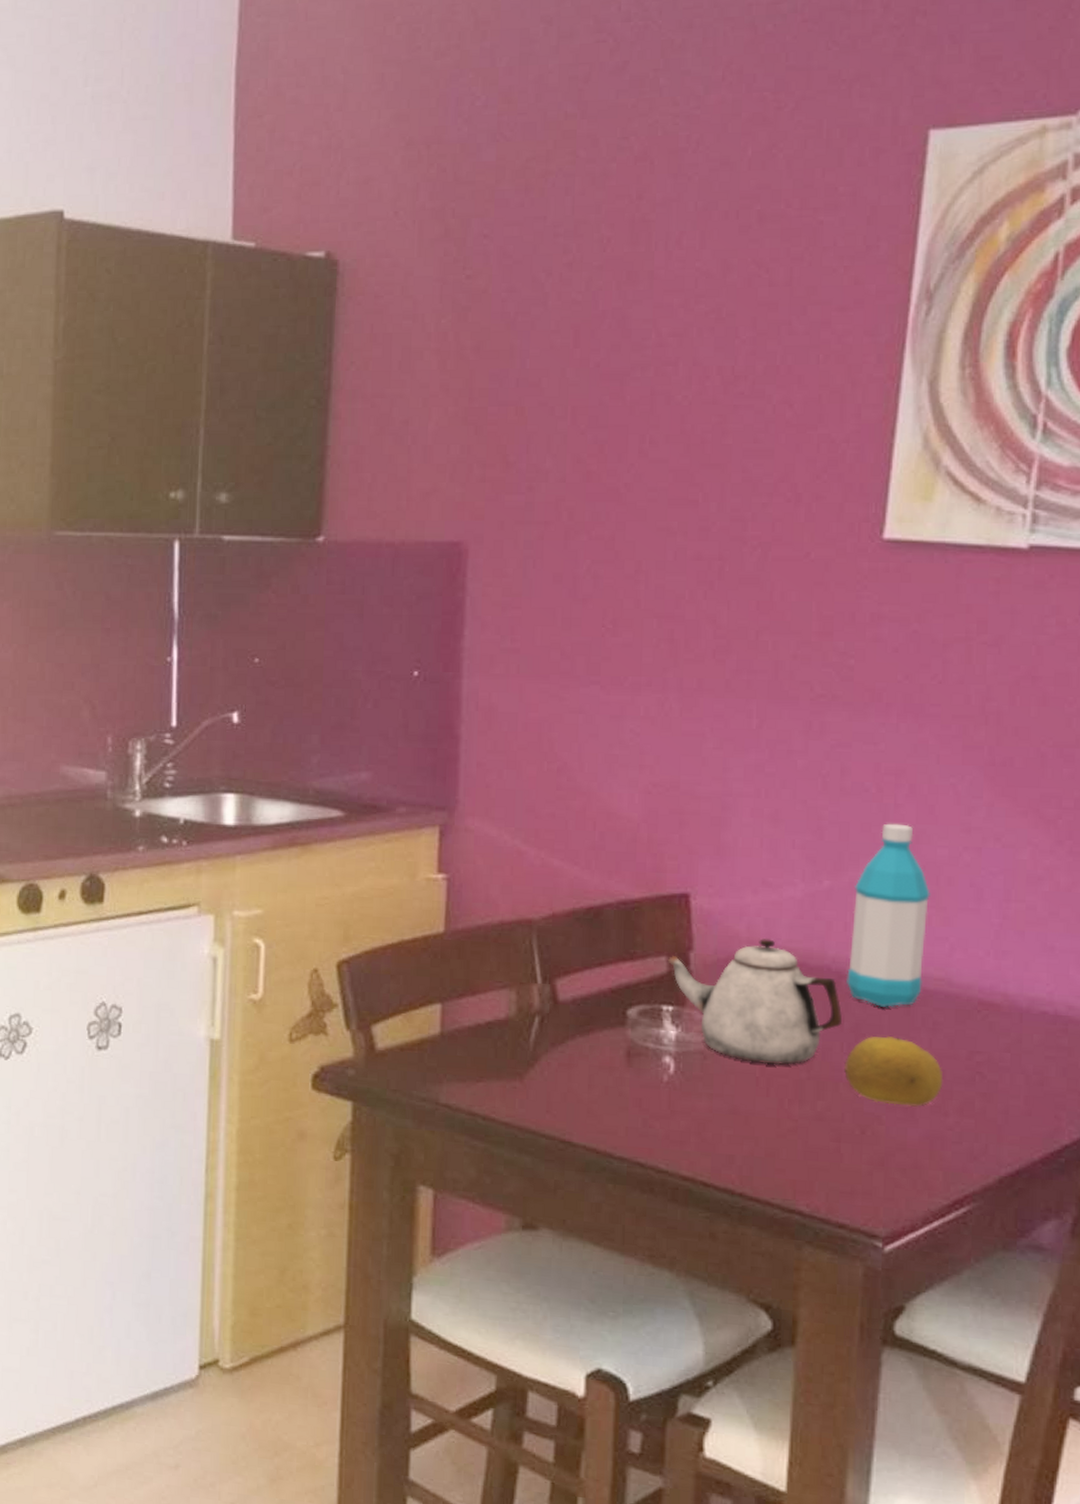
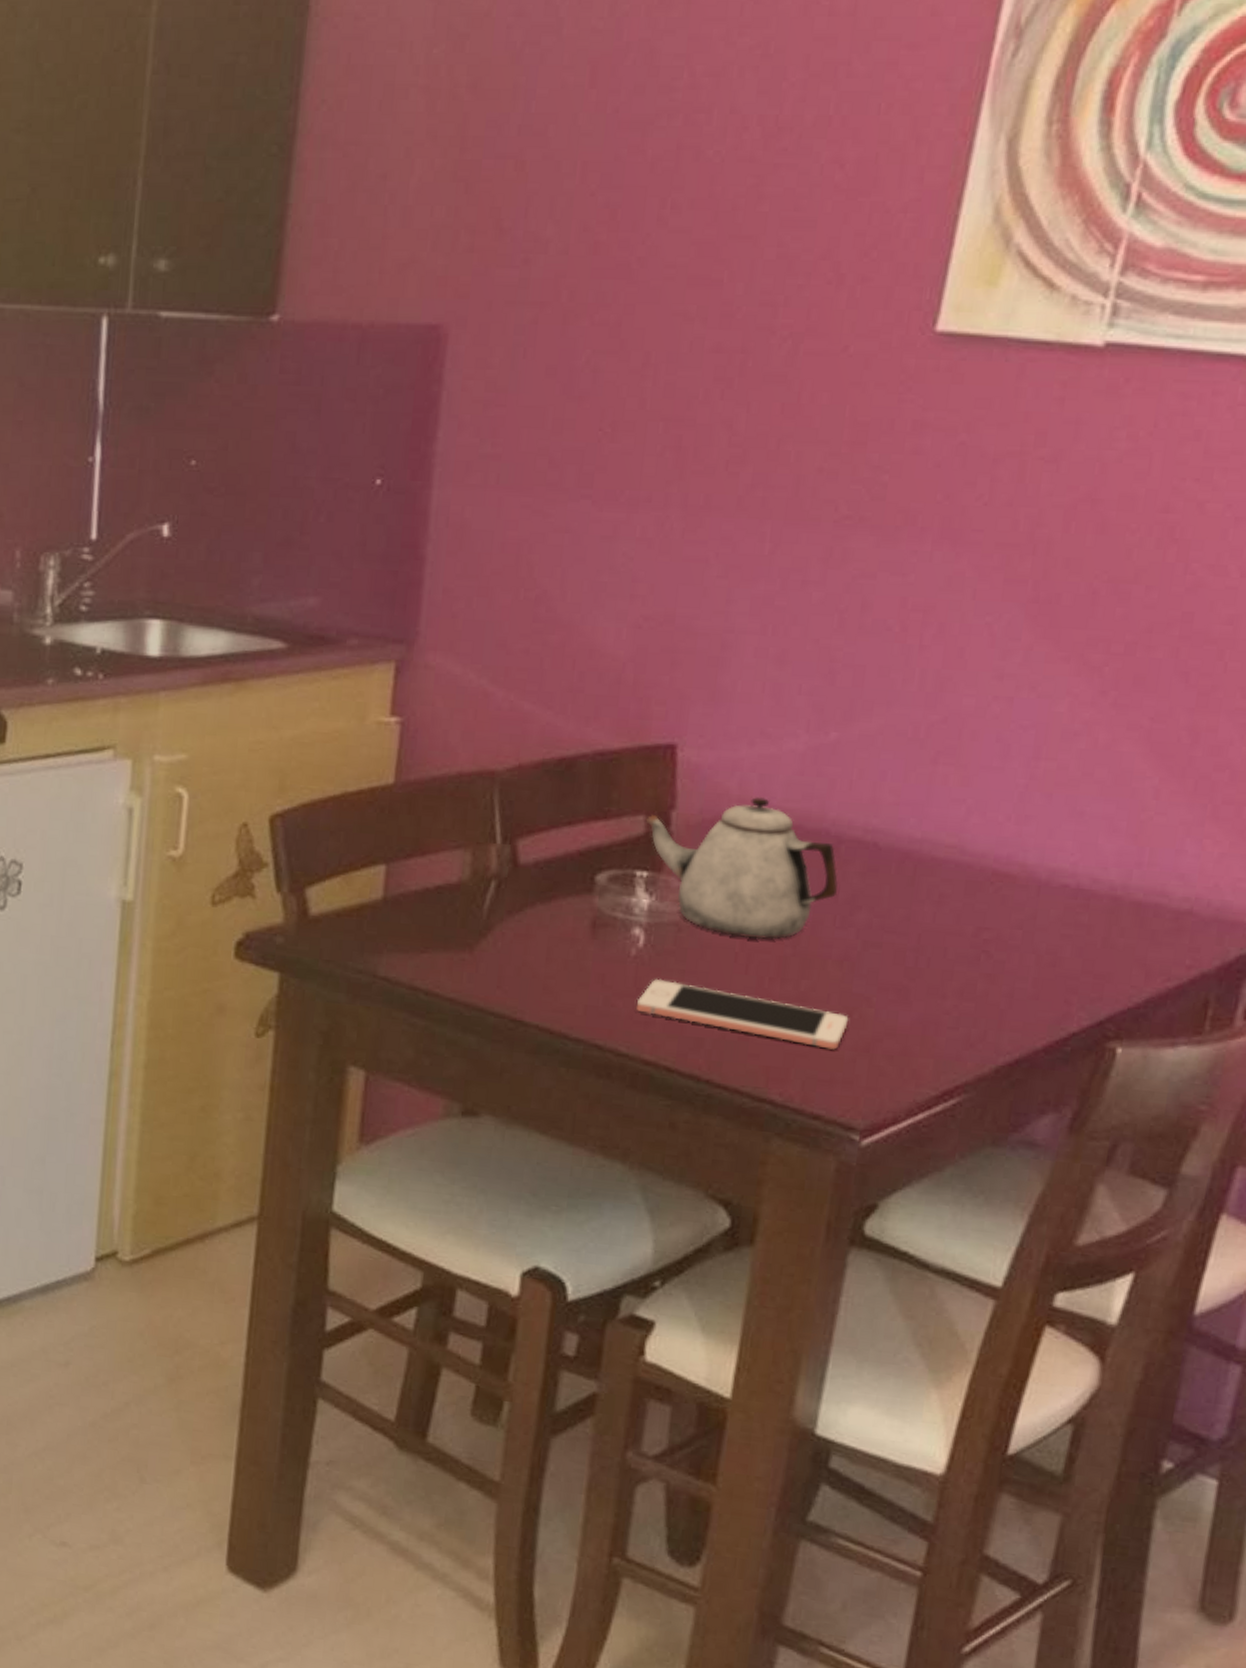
cell phone: none [671,1101,863,1164] -> present [635,978,849,1050]
fruit: present [844,1036,944,1107] -> none [834,909,945,988]
water bottle: present [847,823,930,1007] -> none [846,667,951,877]

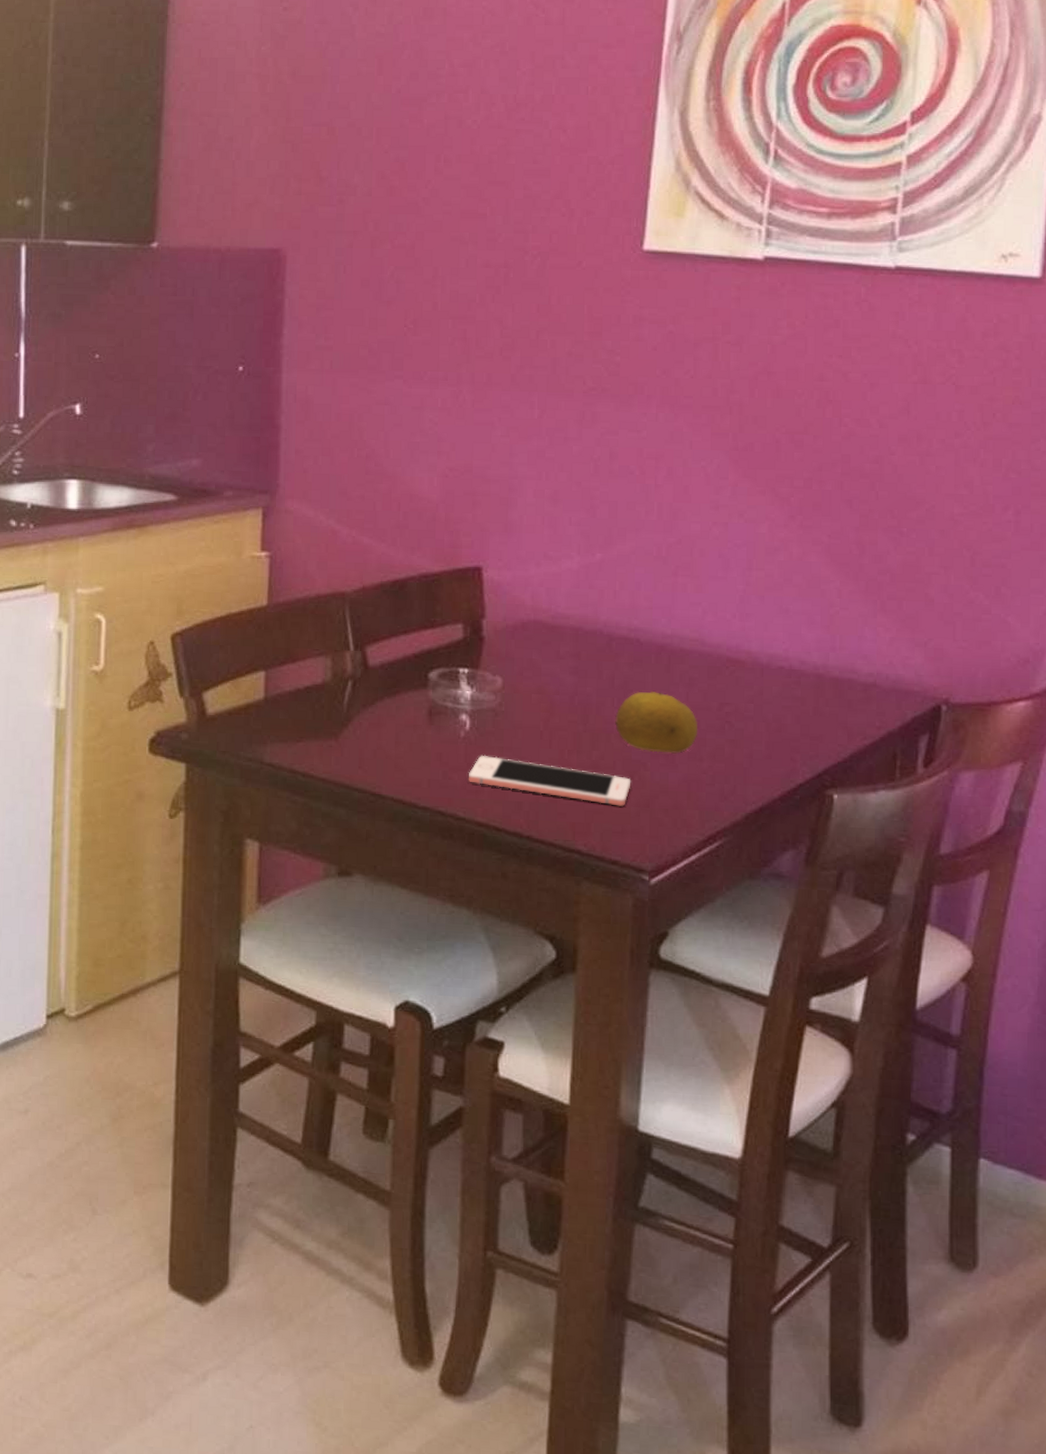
teapot: present [646,797,838,940] -> none [464,606,613,720]
fruit: none [834,909,945,988] -> present [615,691,698,754]

